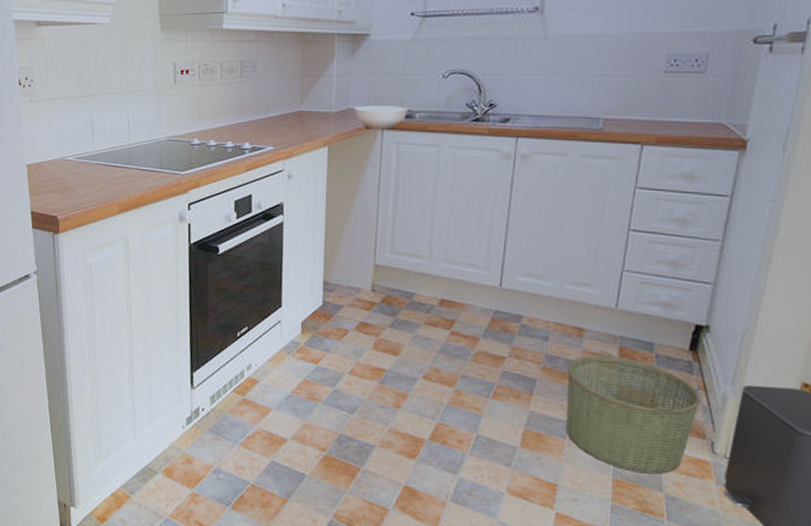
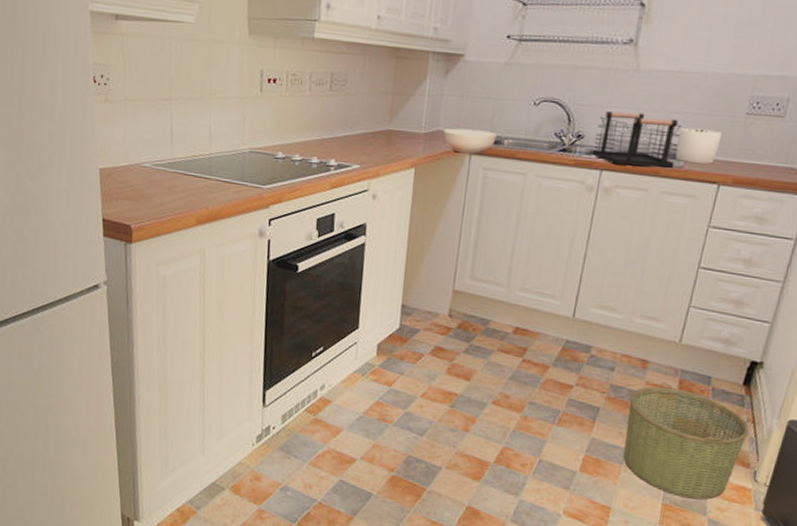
dish rack: none [507,78,597,132] -> present [593,110,682,169]
planter: none [593,90,641,126] -> present [675,128,722,165]

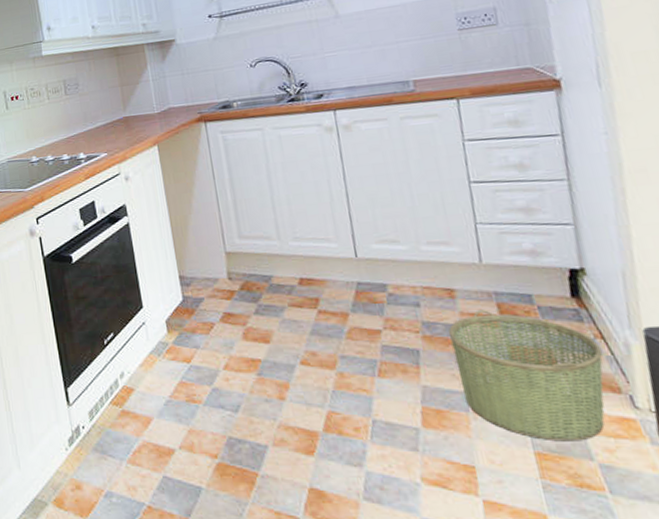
bowl: present [443,128,498,155] -> none [174,98,226,124]
dish rack: present [593,110,682,169] -> none [316,50,405,103]
planter: present [675,128,722,165] -> none [398,51,445,87]

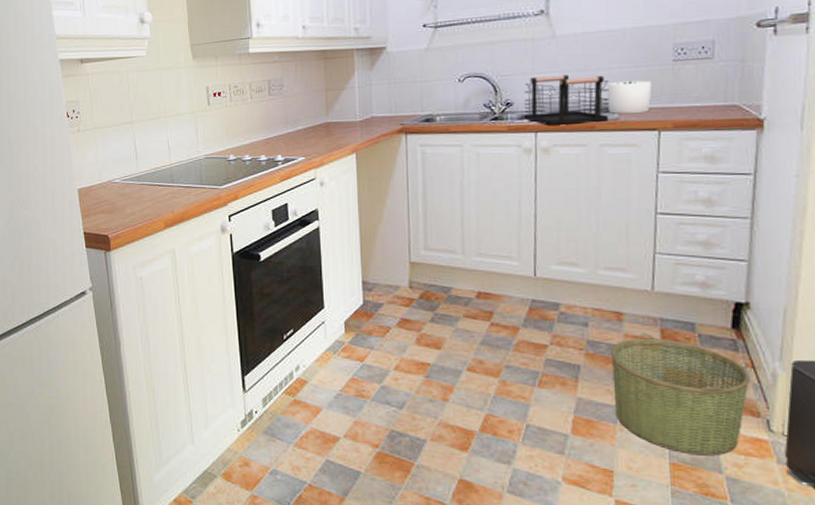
dish rack: none [316,50,405,103] -> present [524,75,610,125]
planter: none [398,51,445,87] -> present [607,80,652,115]

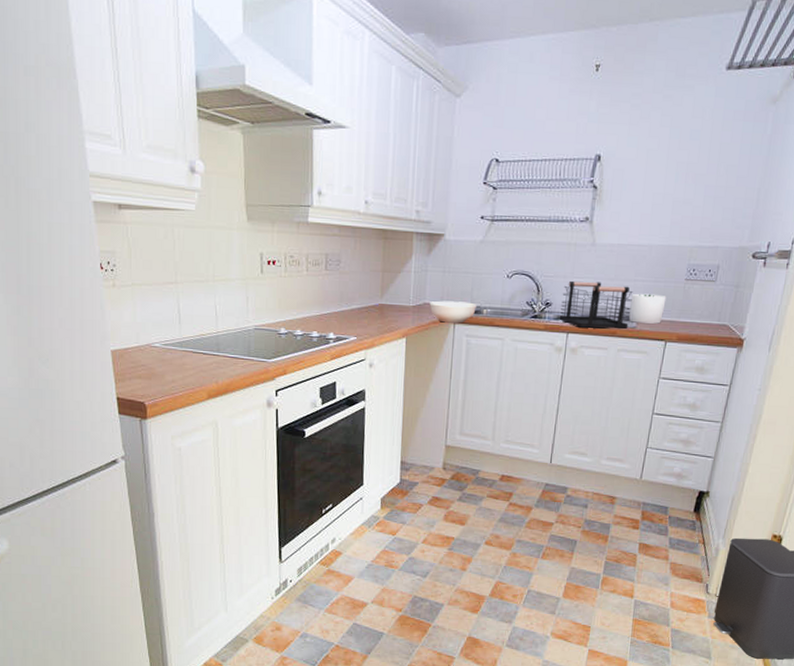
bowl: none [377,111,429,135] -> present [429,300,478,324]
basket: present [610,334,751,456] -> none [598,515,701,613]

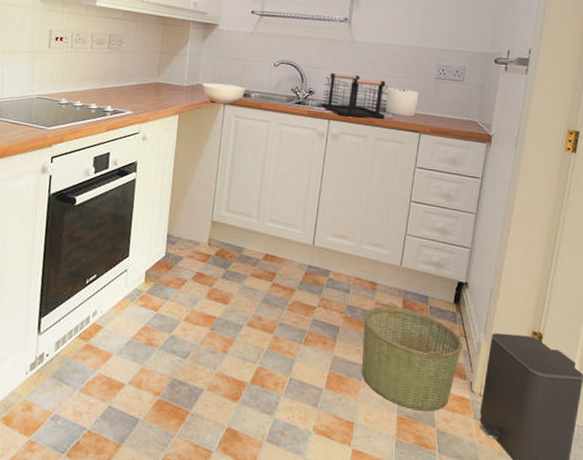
basket: none [598,515,701,613] -> present [361,302,463,412]

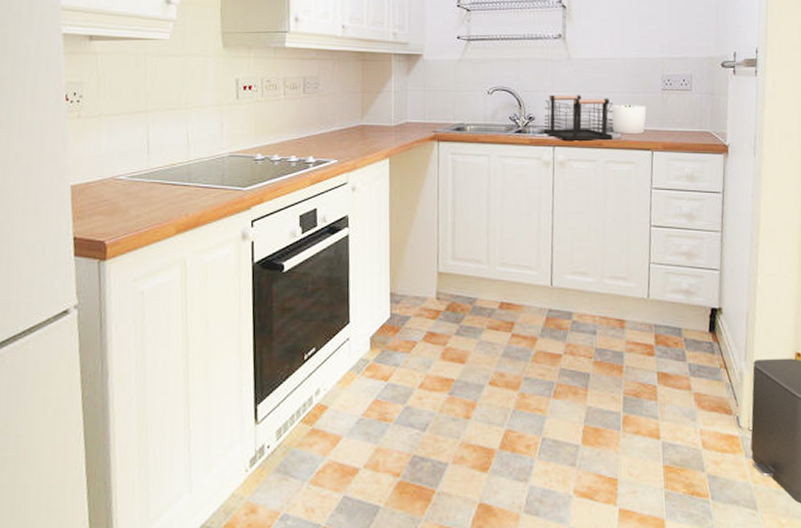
bowl: present [202,82,247,105] -> none [412,119,461,141]
basket: present [361,302,463,412] -> none [614,340,724,456]

